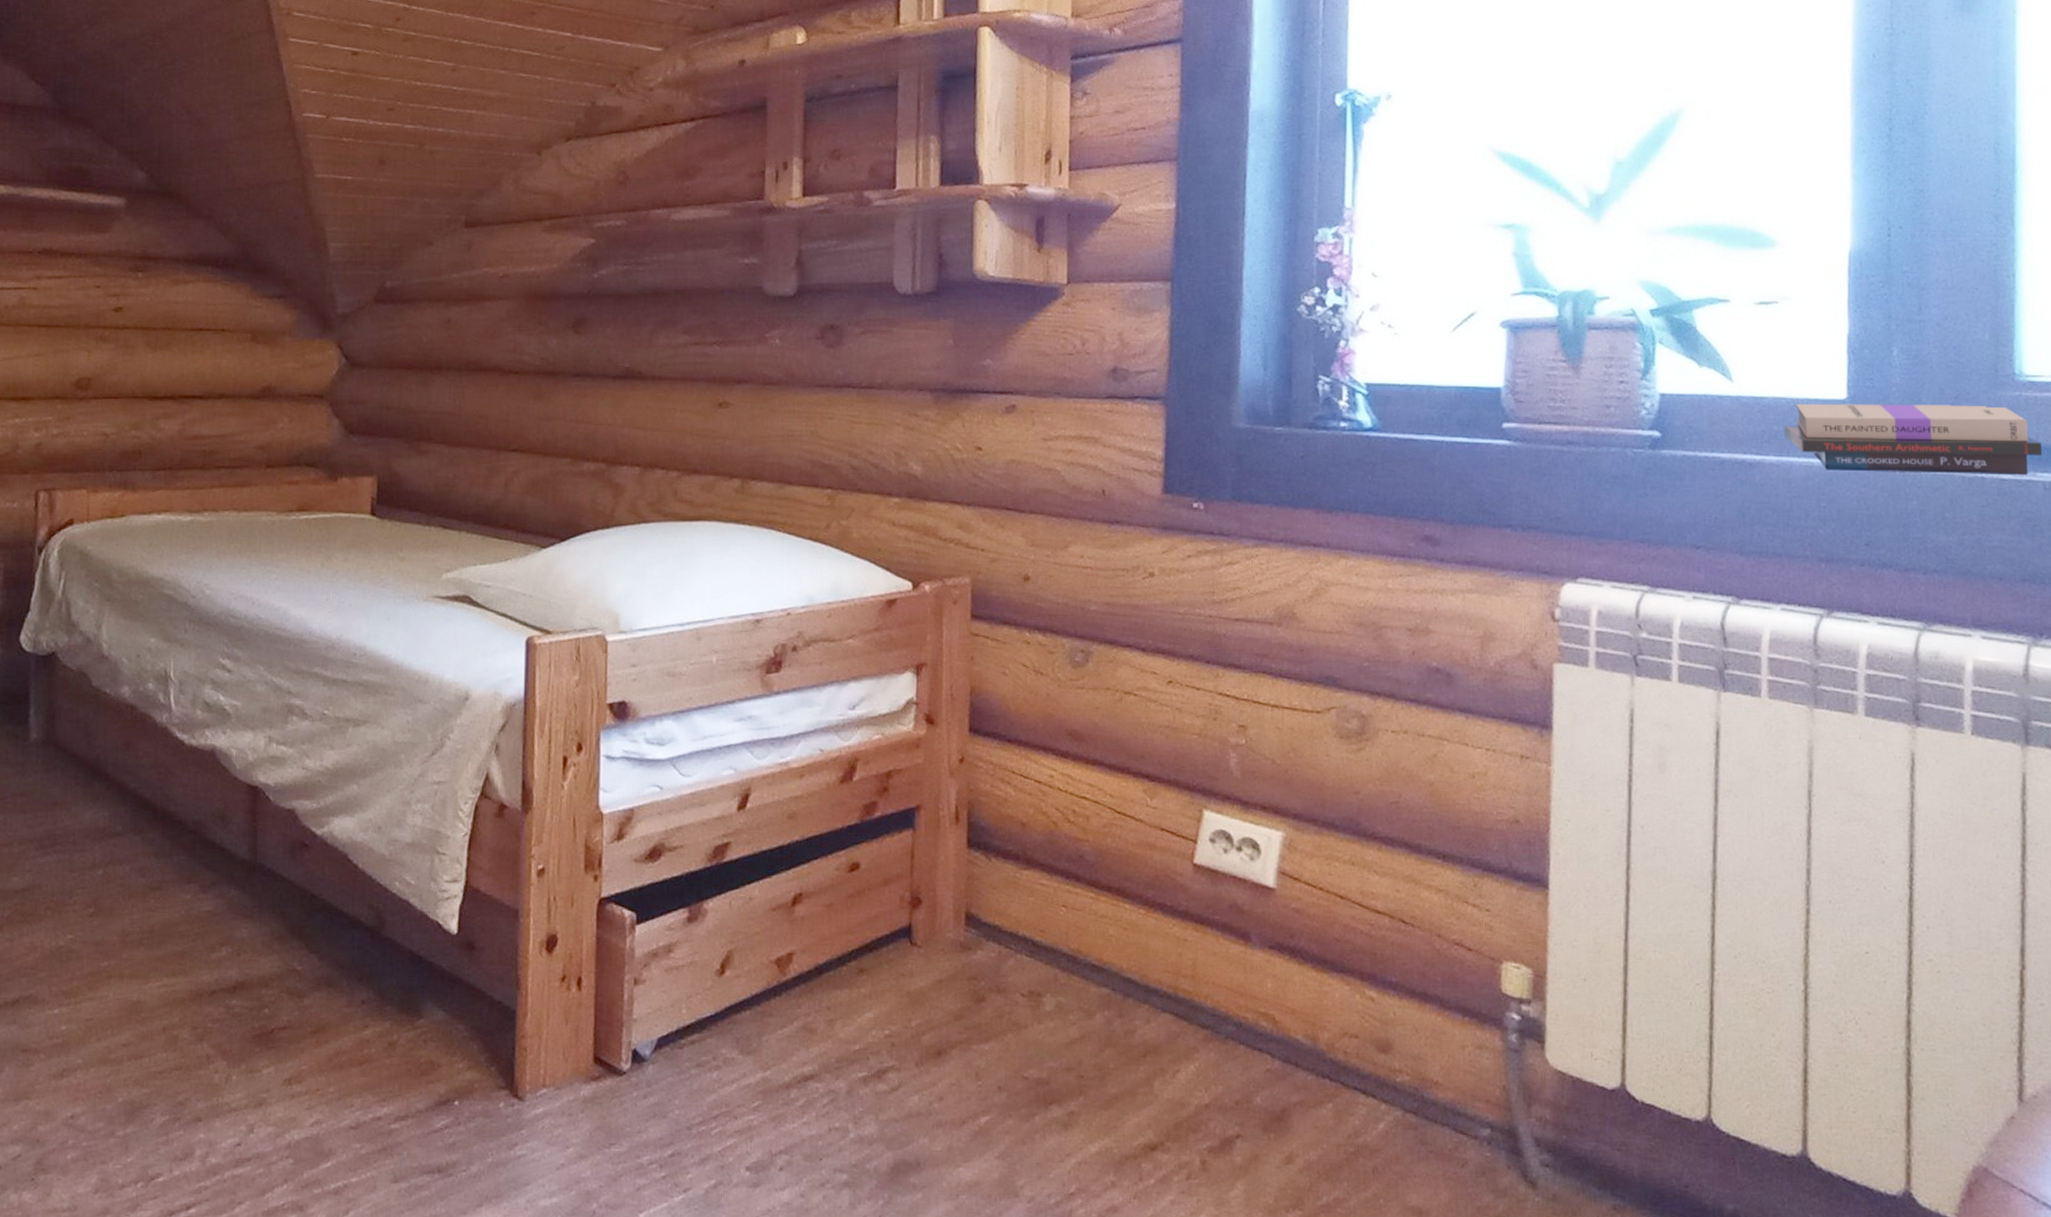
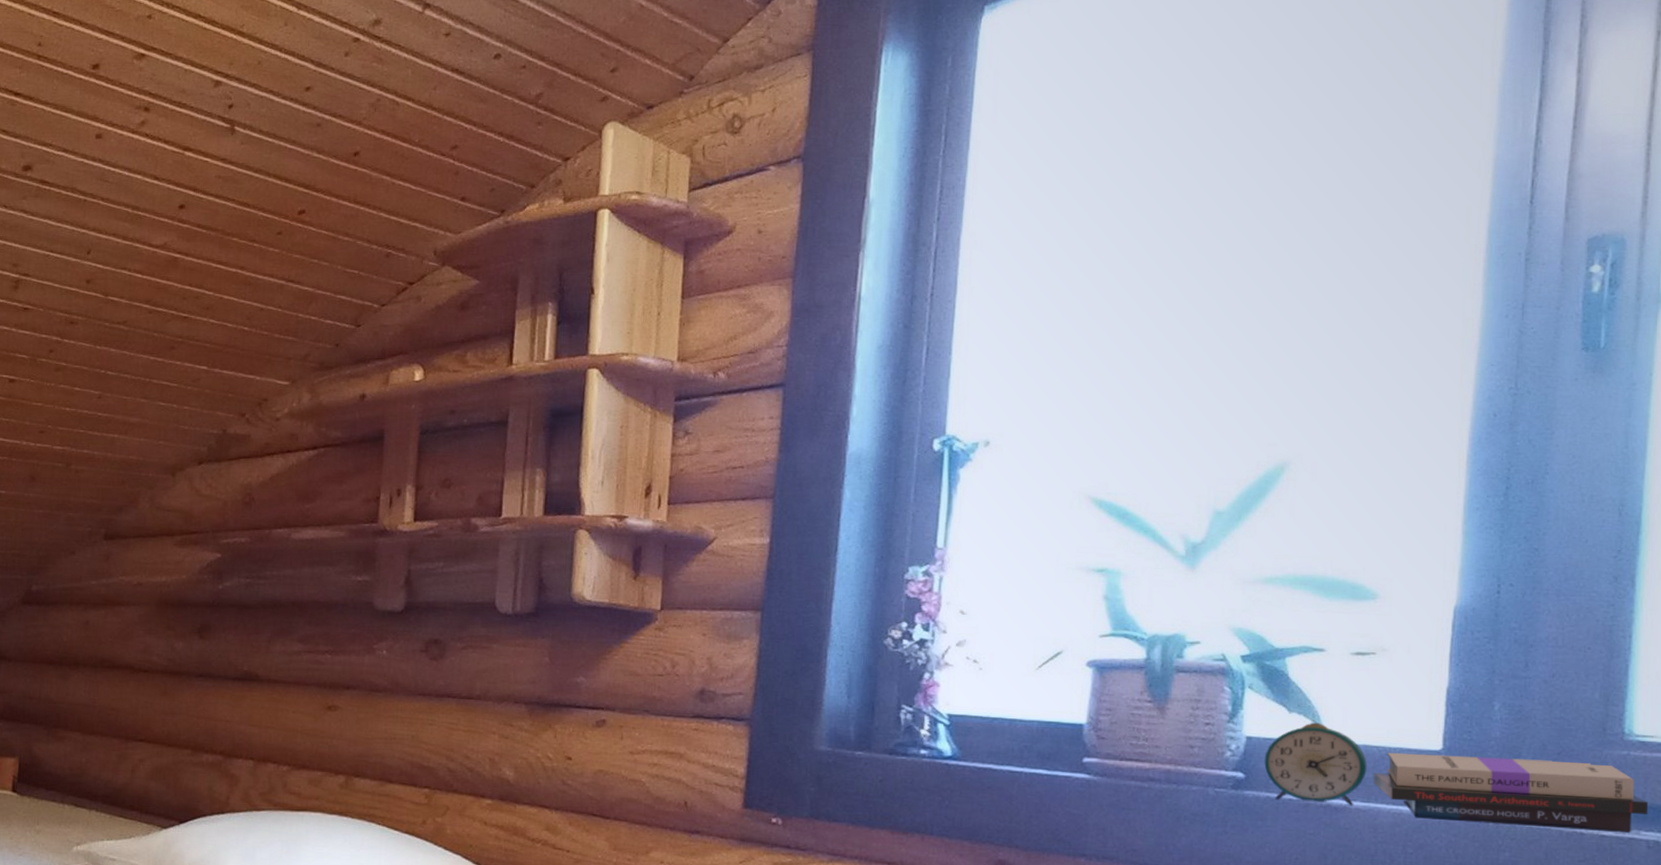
alarm clock: none [1679,376,1777,461] -> present [1264,722,1367,806]

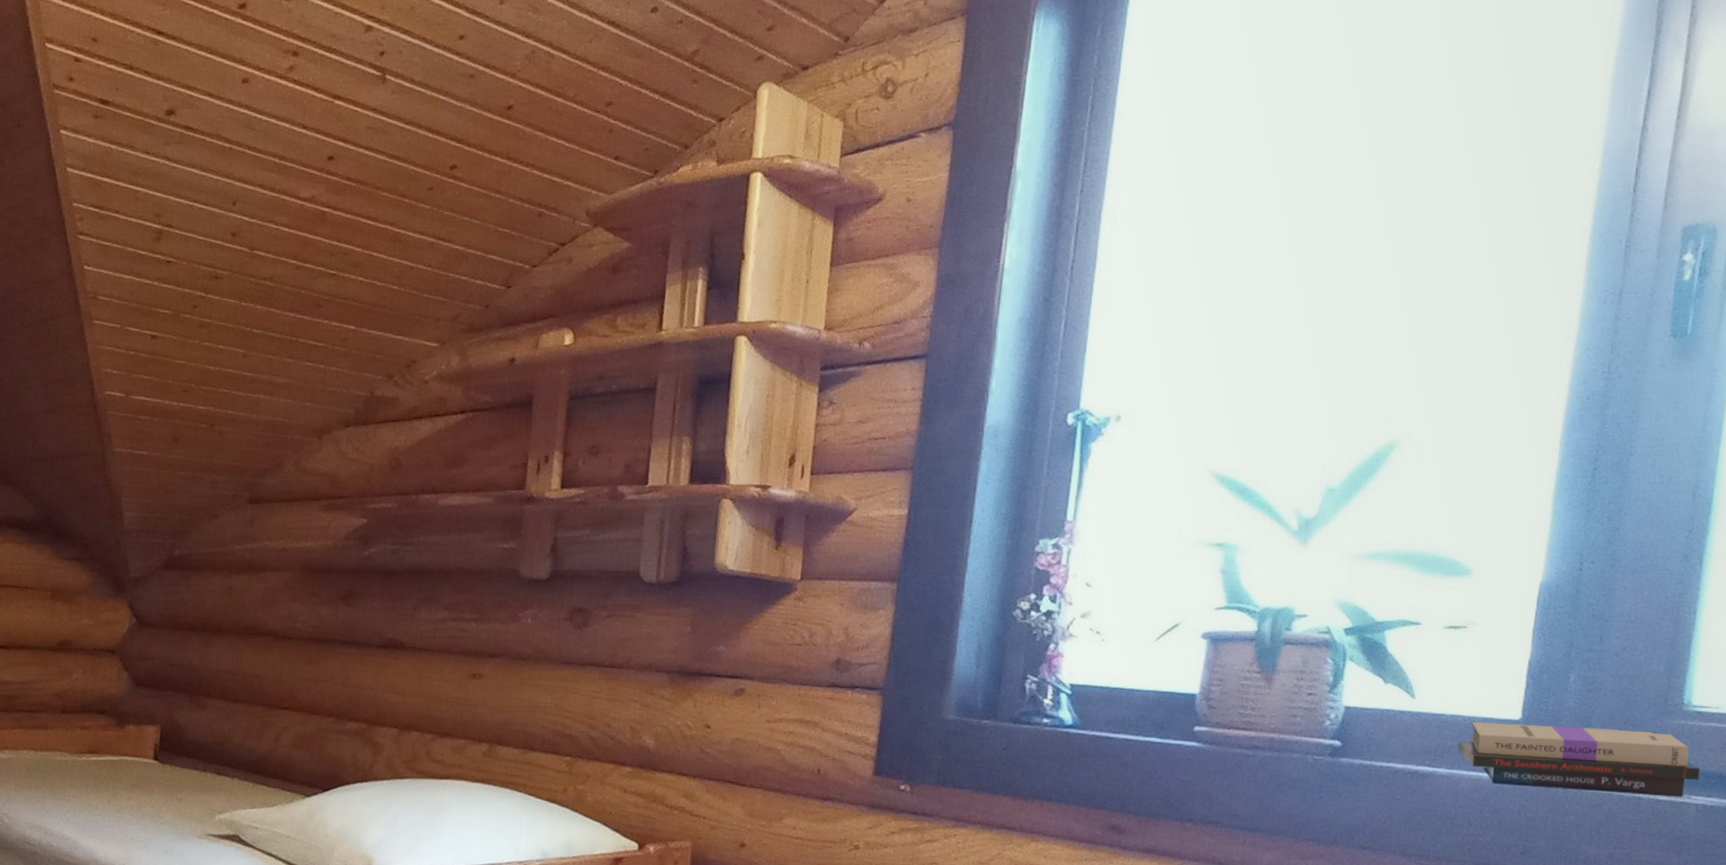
alarm clock: present [1264,722,1367,806] -> none [1359,693,1453,773]

